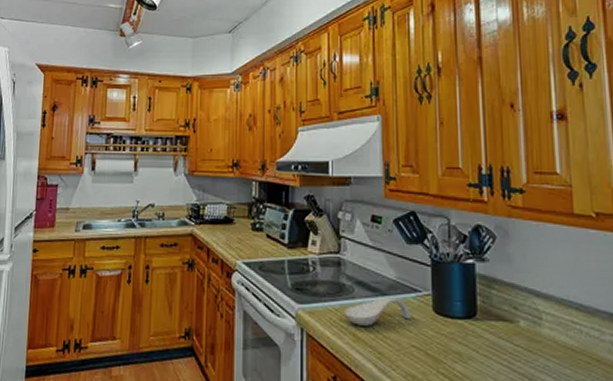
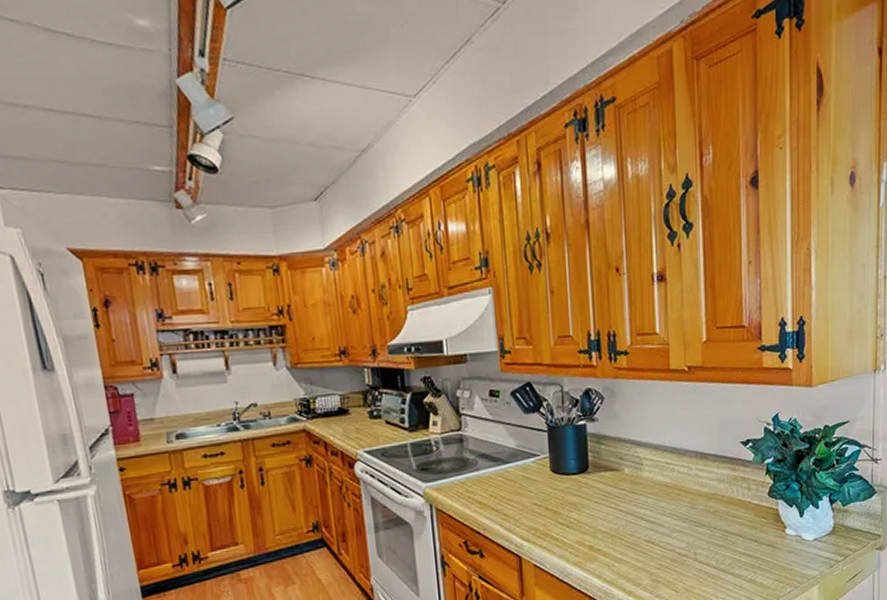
spoon rest: present [345,296,411,326] -> none [470,463,531,494]

